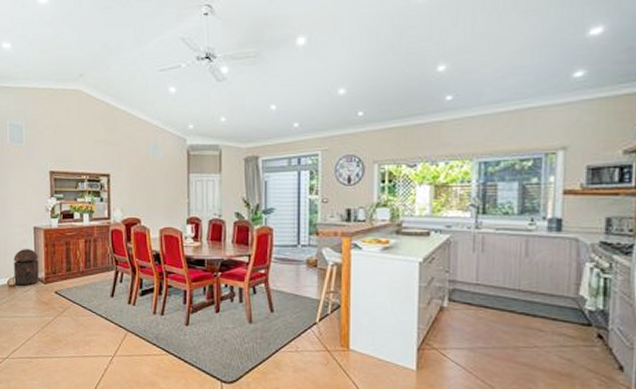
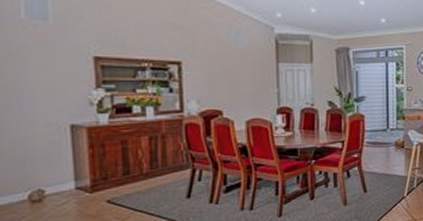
trash can: present [14,249,39,286] -> none [38,152,81,200]

